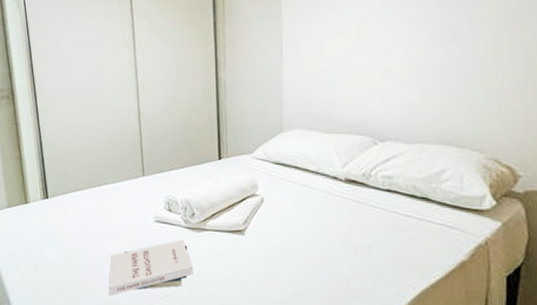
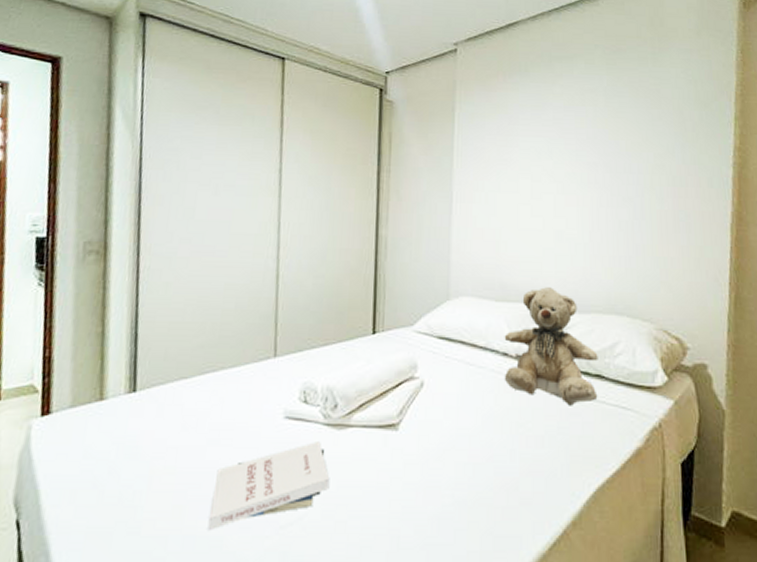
teddy bear: none [334,120,425,223] -> present [504,287,598,406]

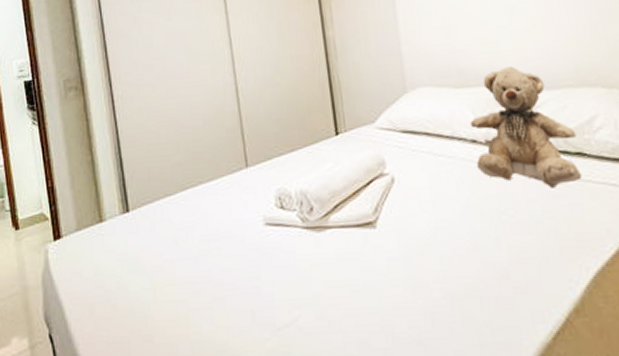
books: present [207,442,330,532] -> none [211,245,318,337]

